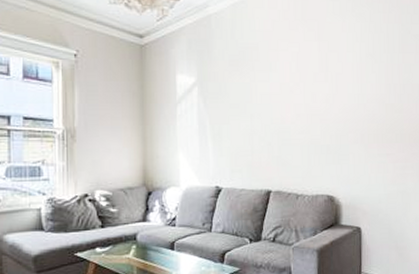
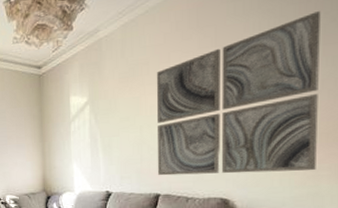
wall art: none [266,22,403,170] -> present [156,11,321,176]

